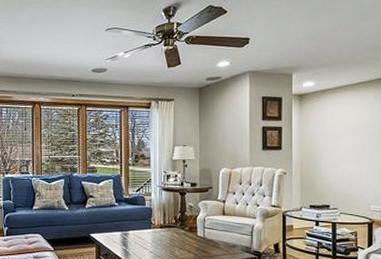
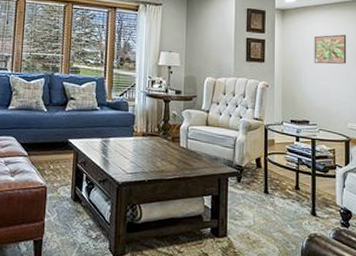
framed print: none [334,115,371,148] -> present [314,34,347,64]

